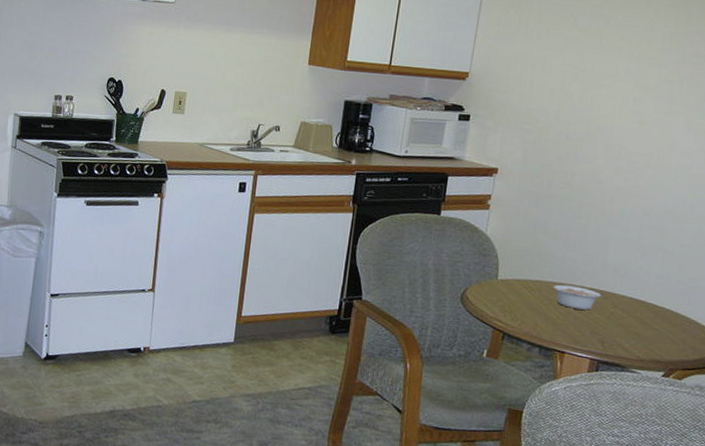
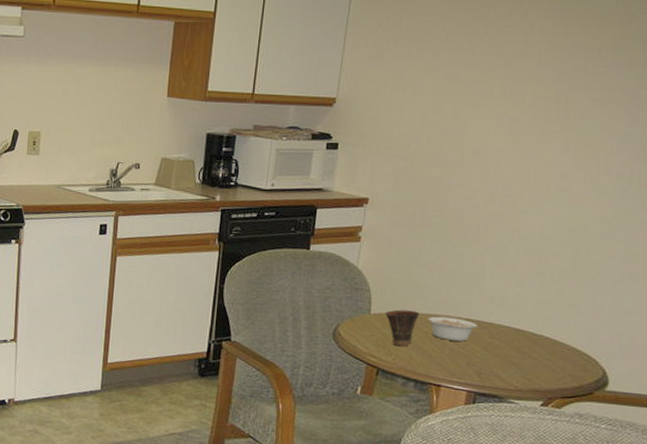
cup: none [511,276,545,313] -> present [385,309,420,347]

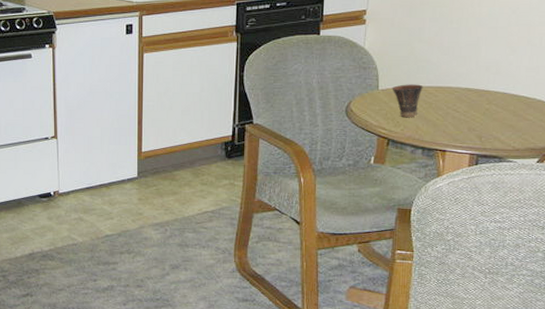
legume: present [427,316,481,342] -> none [430,88,479,109]

